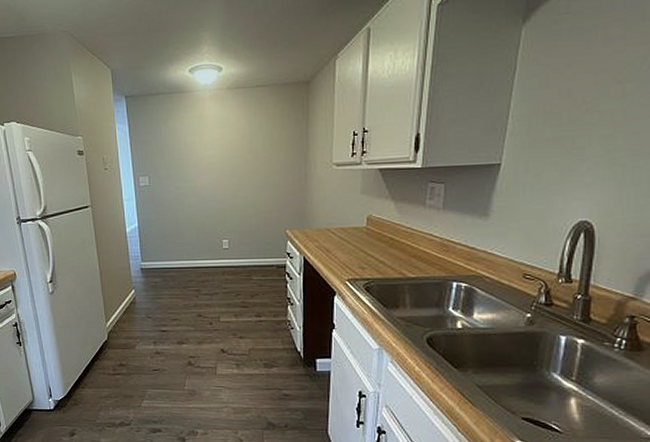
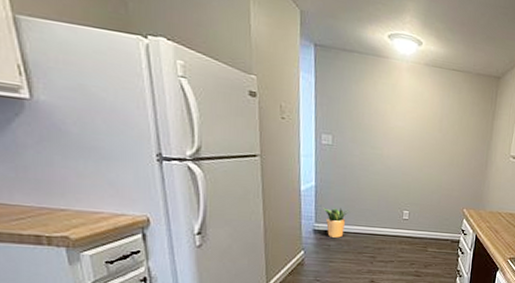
potted plant: none [146,244,171,274] -> present [321,206,350,238]

